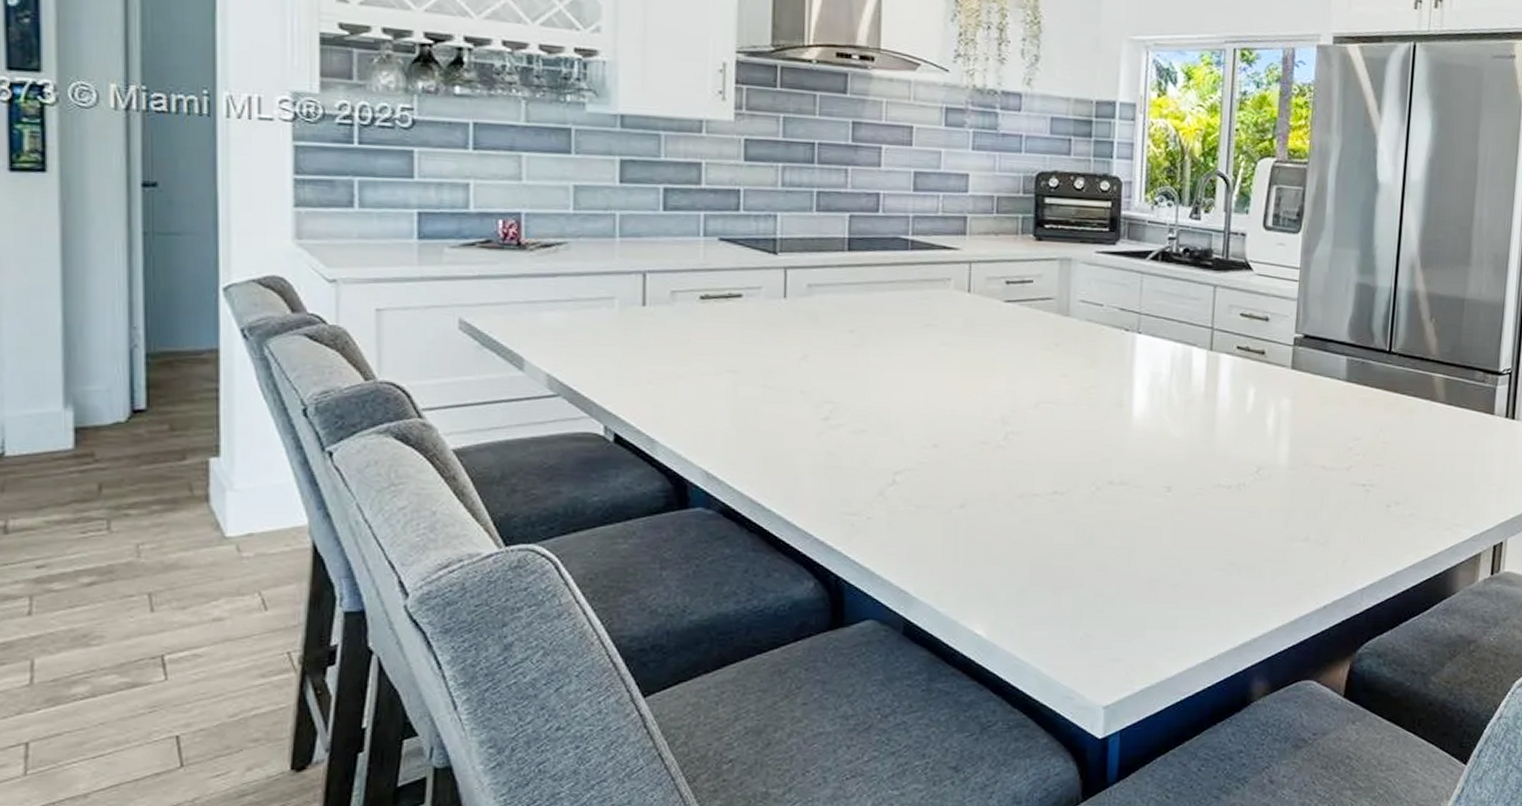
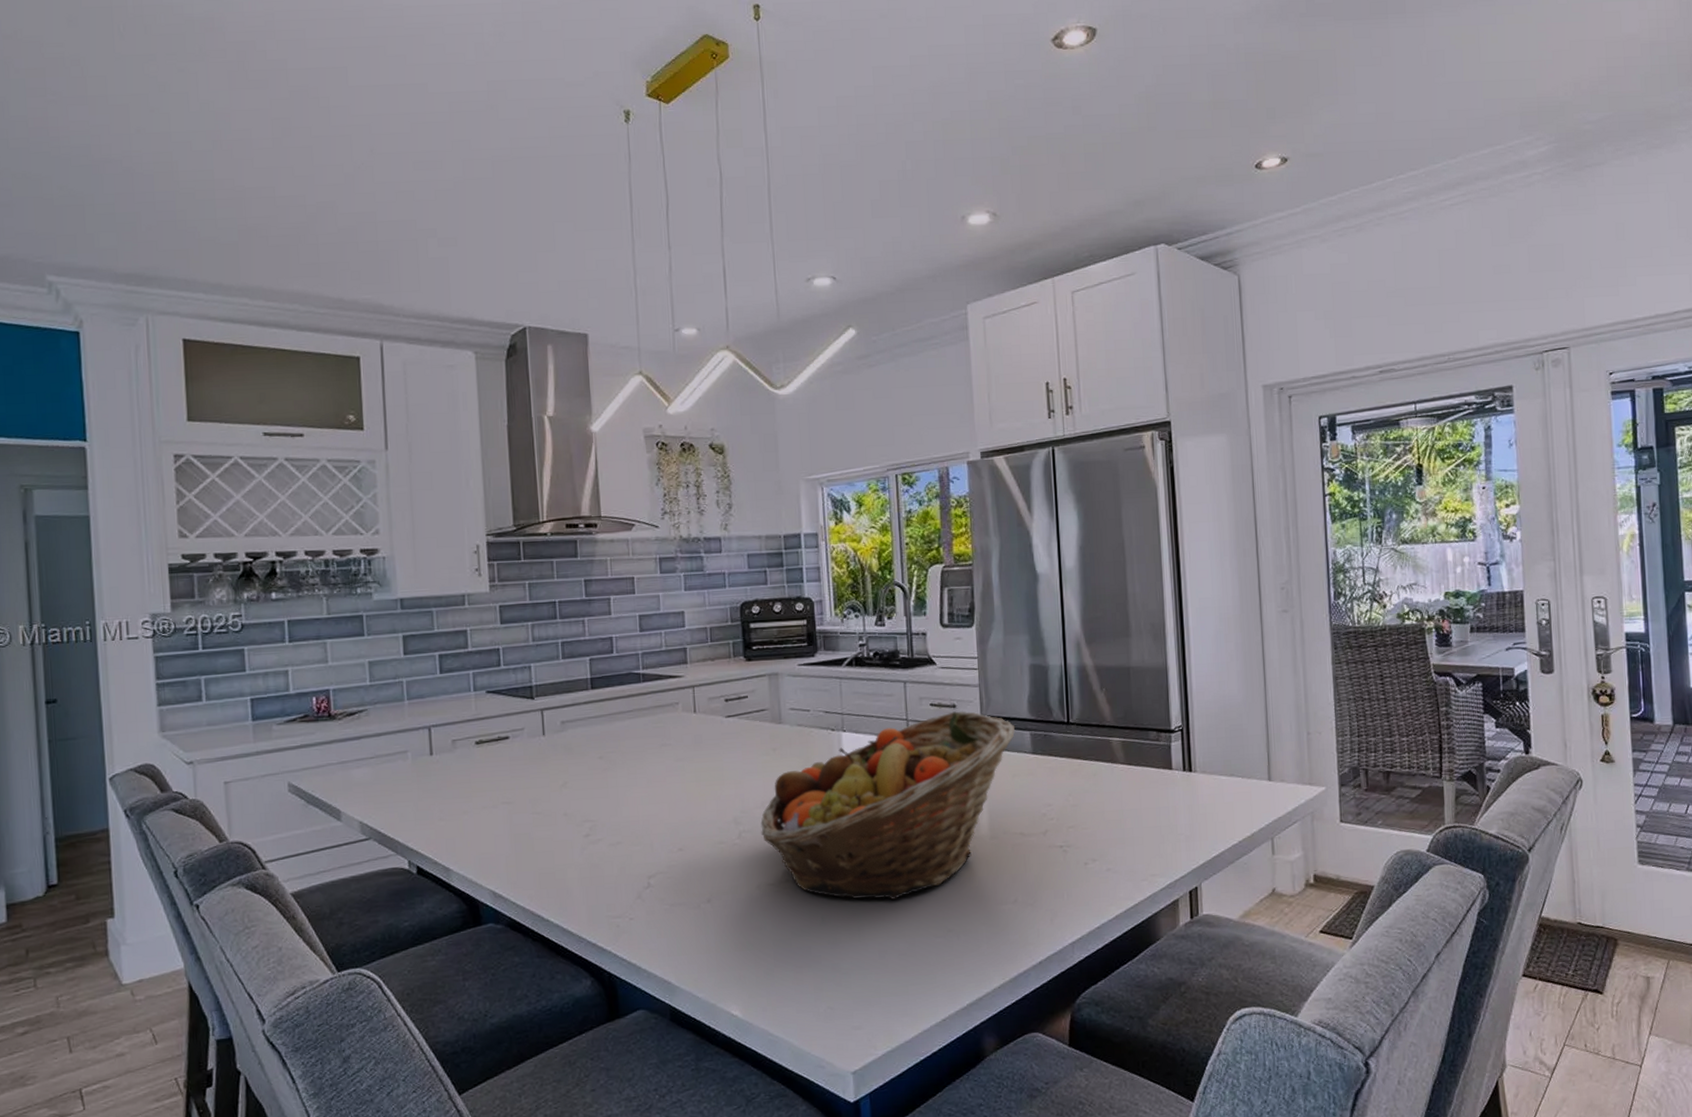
fruit basket: none [1031,325,1332,524] -> present [760,711,1016,900]

